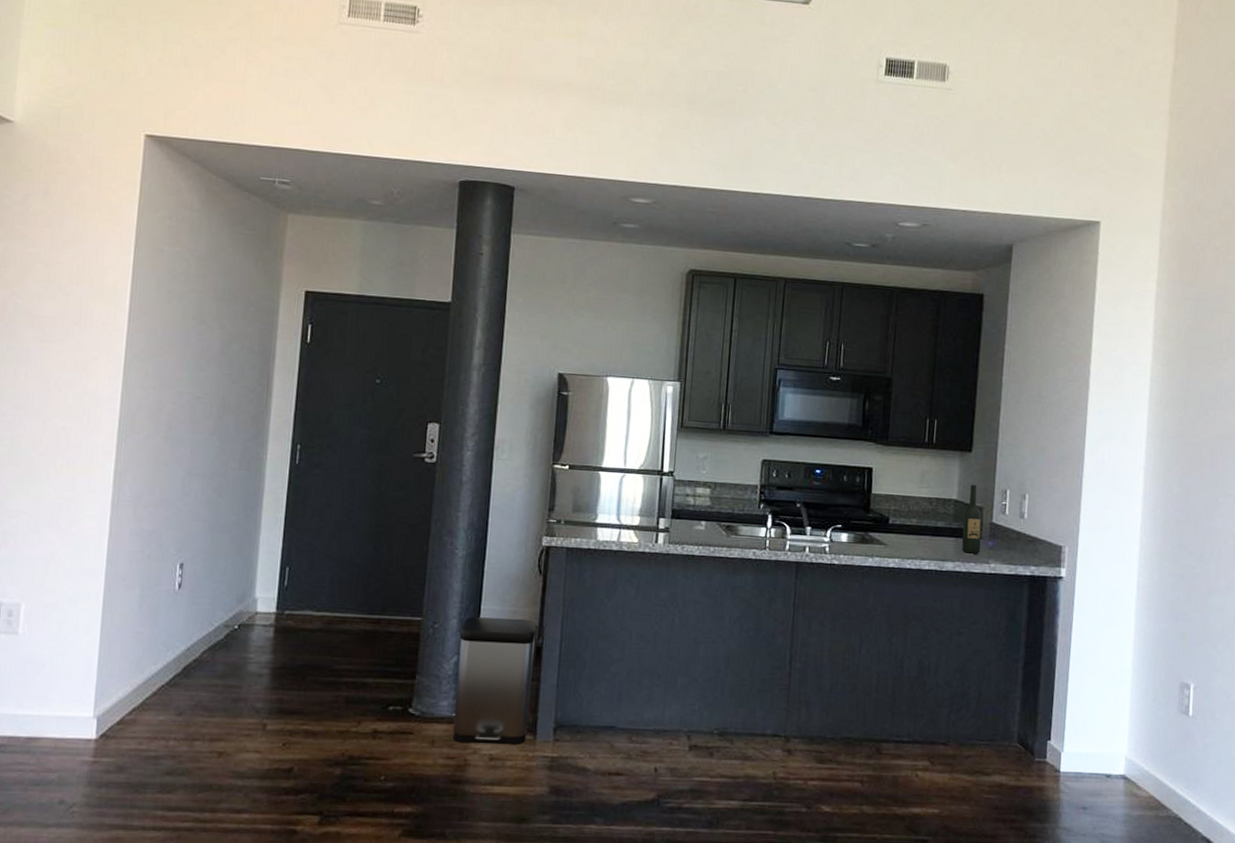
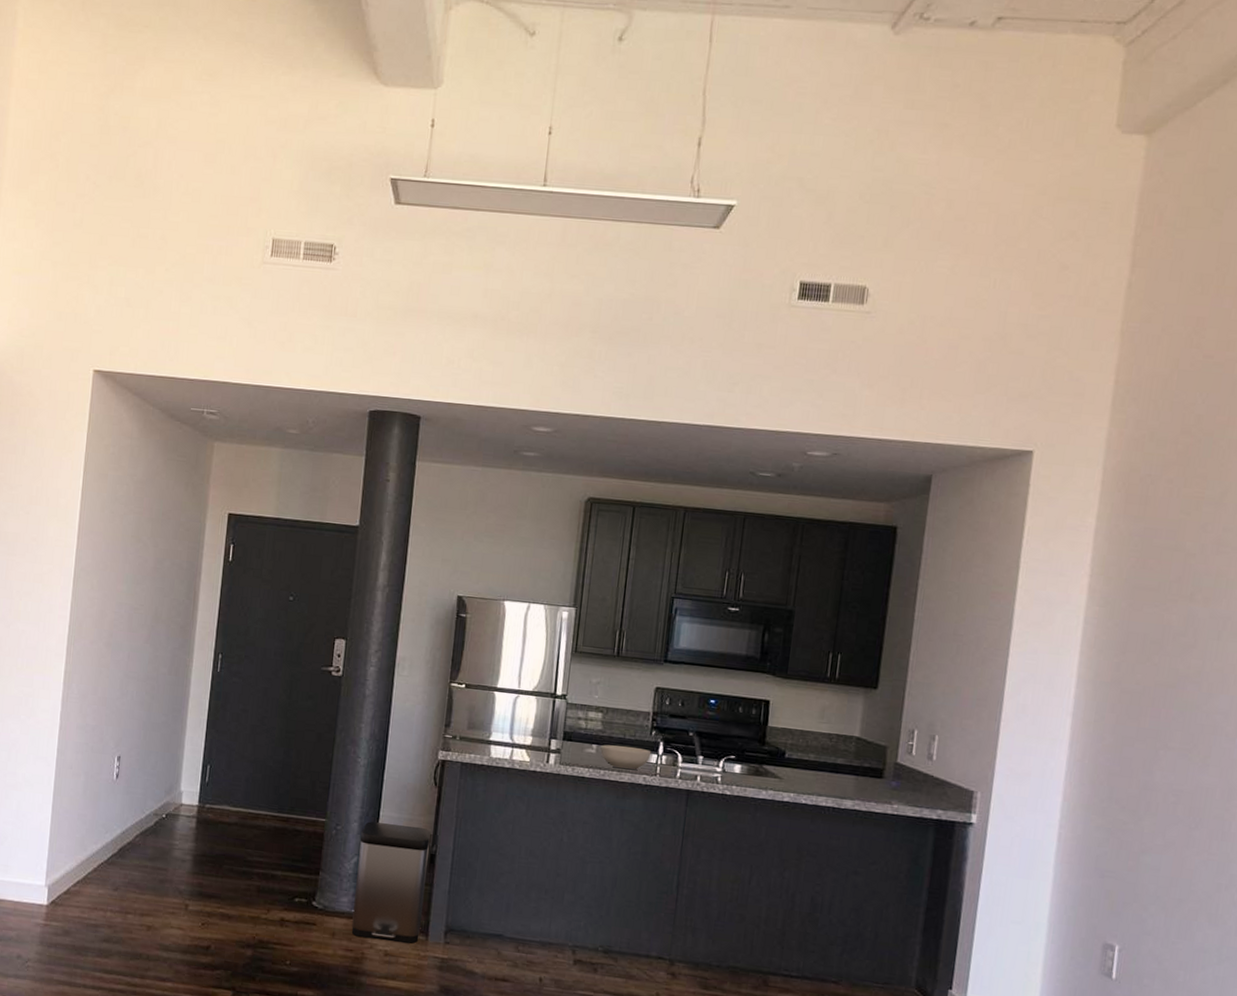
bowl: none [710,520,760,545] -> present [600,744,652,770]
wine bottle: present [961,484,982,555] -> none [862,722,886,795]

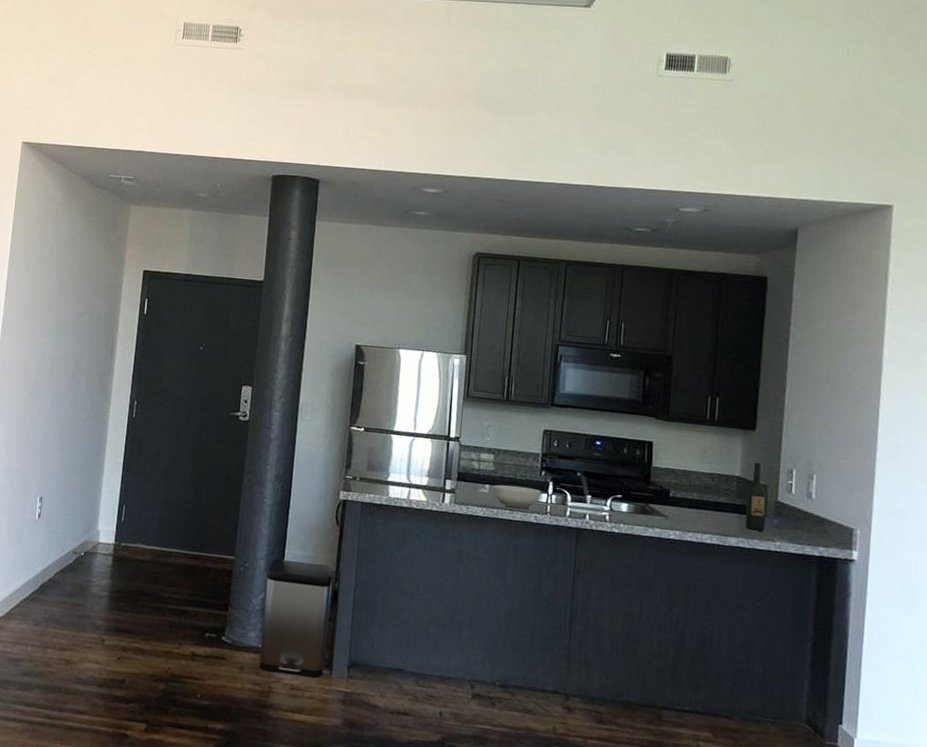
wine bottle: none [862,722,886,795] -> present [745,462,767,532]

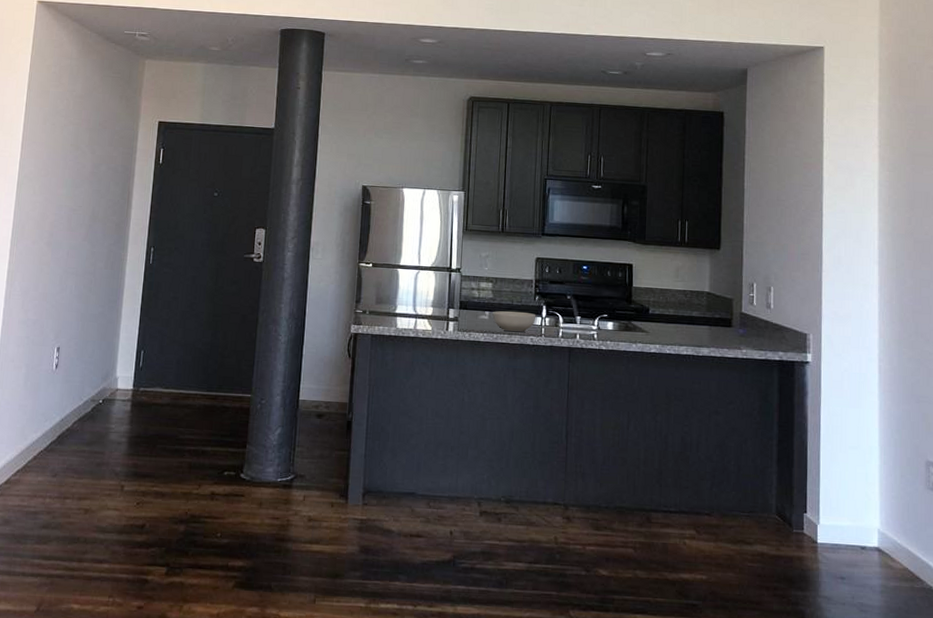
pedal bin: present [259,559,334,678] -> none [277,394,348,507]
wine bottle: present [745,462,767,532] -> none [715,278,733,342]

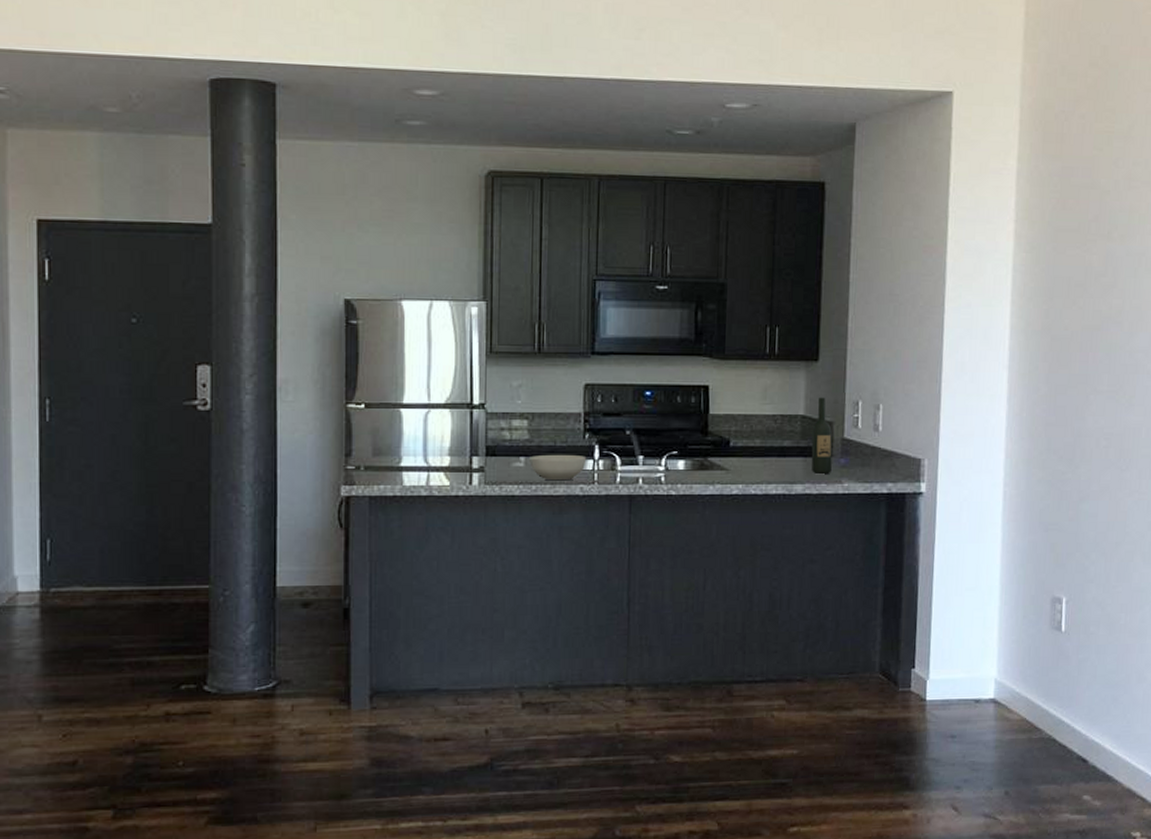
wine bottle: none [715,278,733,342] -> present [811,397,833,475]

